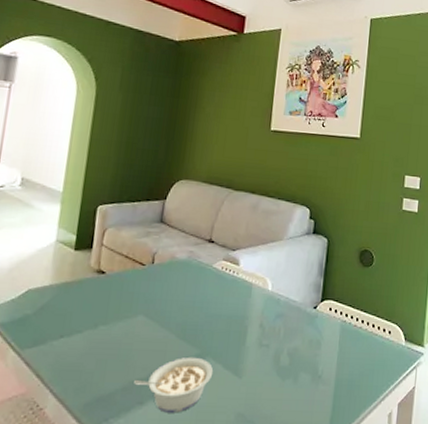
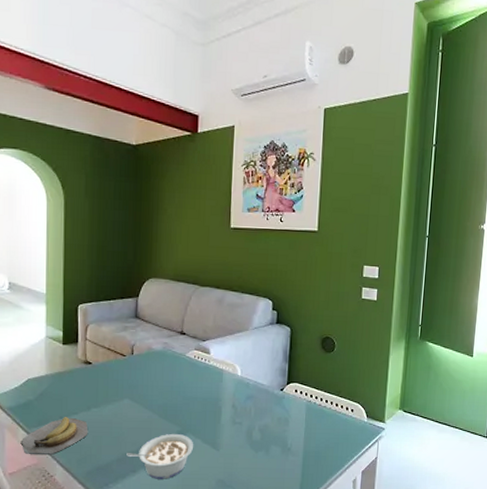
banana: none [9,336,93,382] -> present [22,417,89,455]

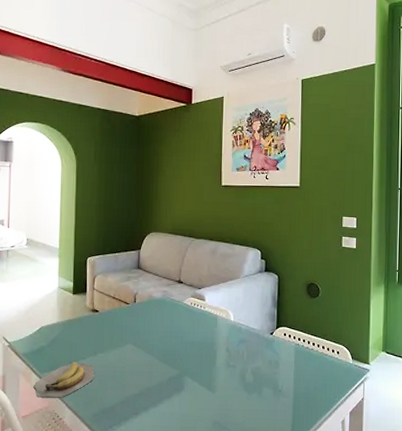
legume: present [126,434,194,479] -> none [129,377,192,421]

